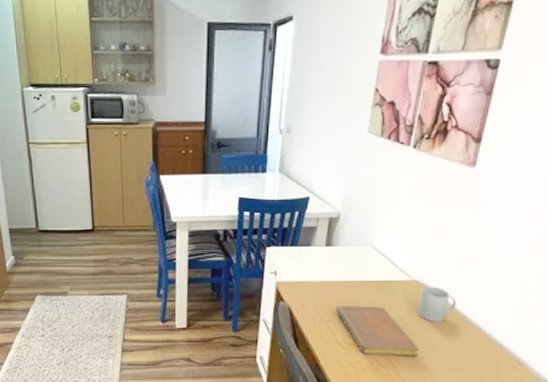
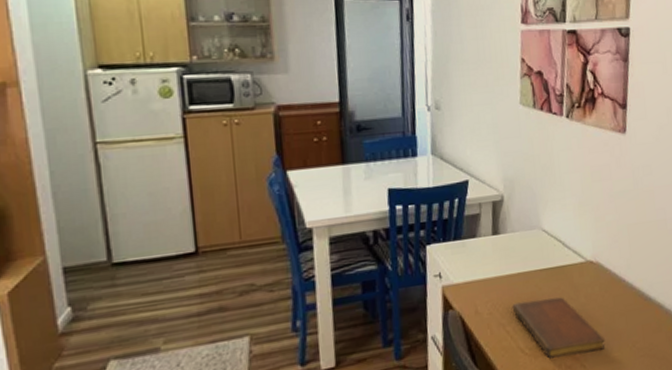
mug: present [417,286,456,322] -> none [596,264,632,306]

